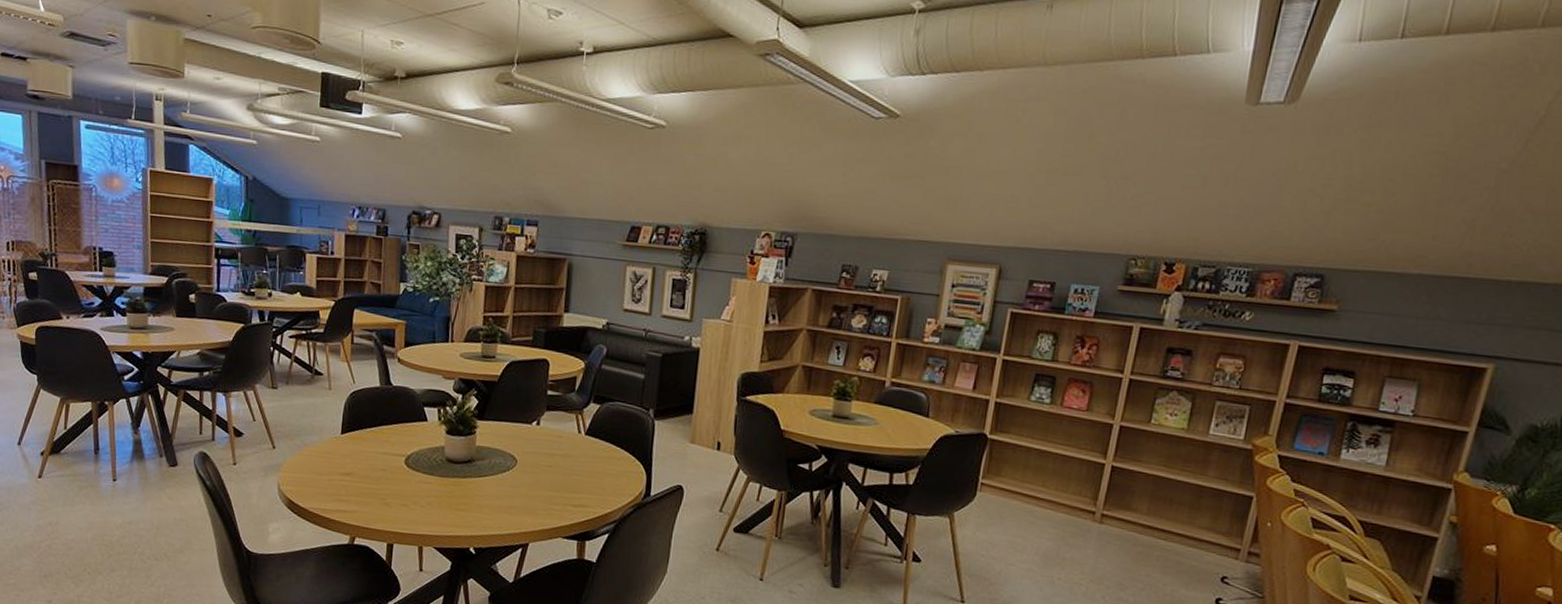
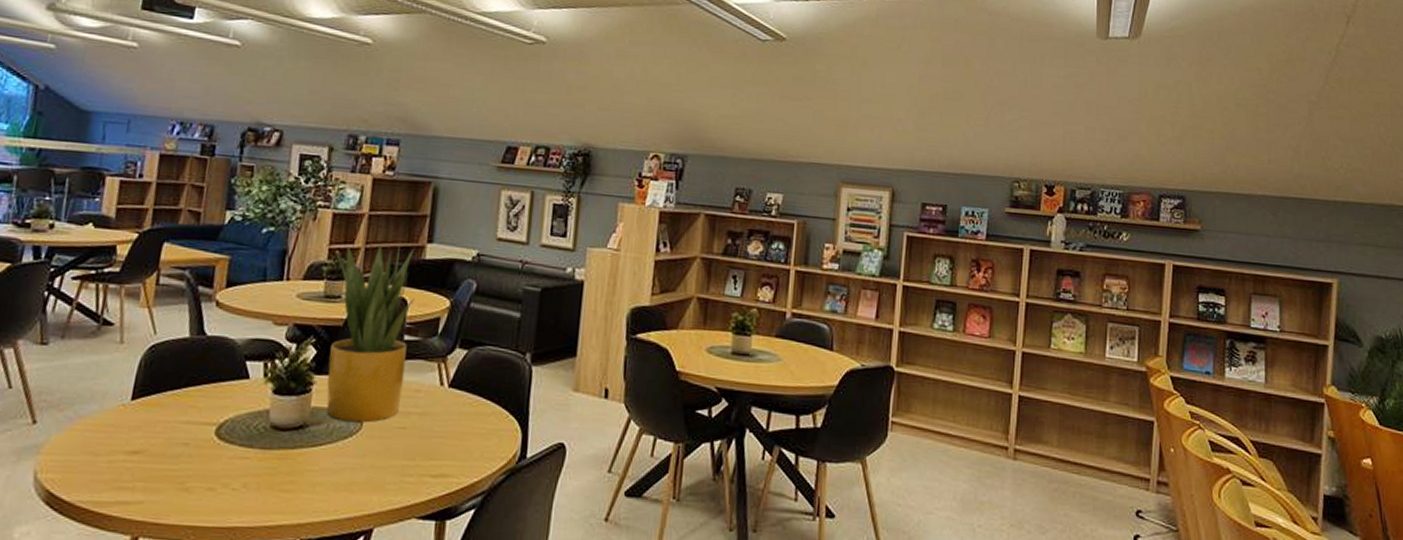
planter: none [487,312,555,460] -> present [326,242,415,423]

